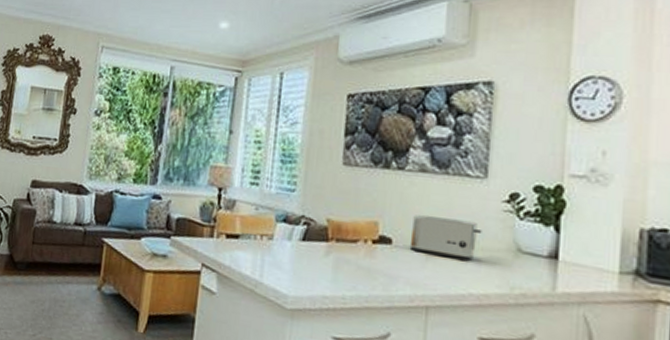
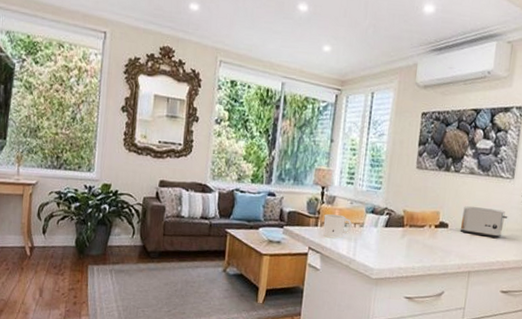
mug: none [219,222,258,255] -> present [322,214,352,239]

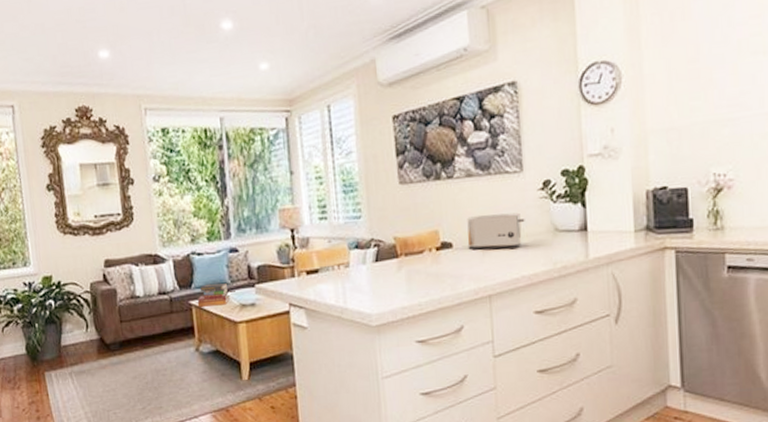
books: none [232,217,260,238] -> present [197,283,230,307]
mug: present [322,214,352,239] -> none [300,258,336,288]

